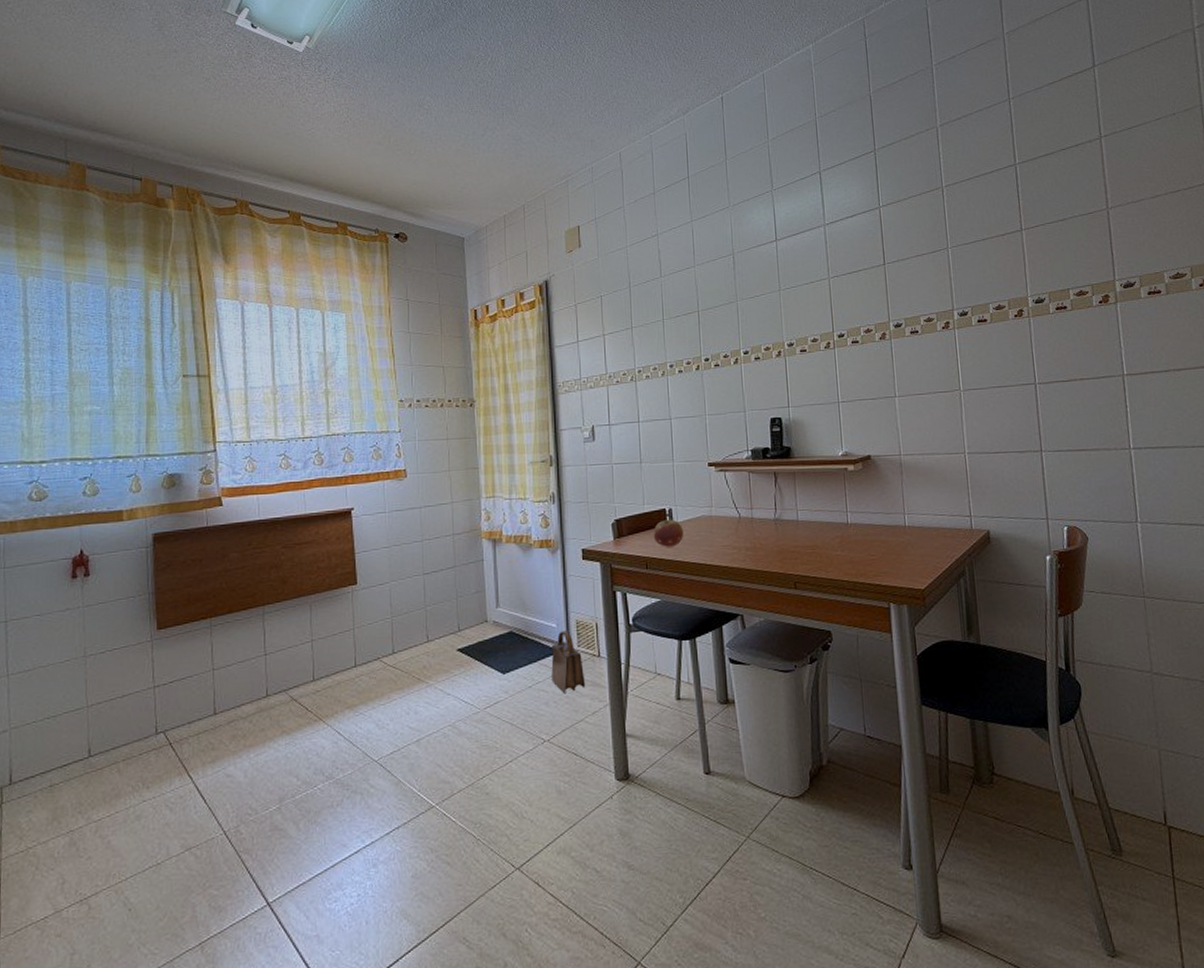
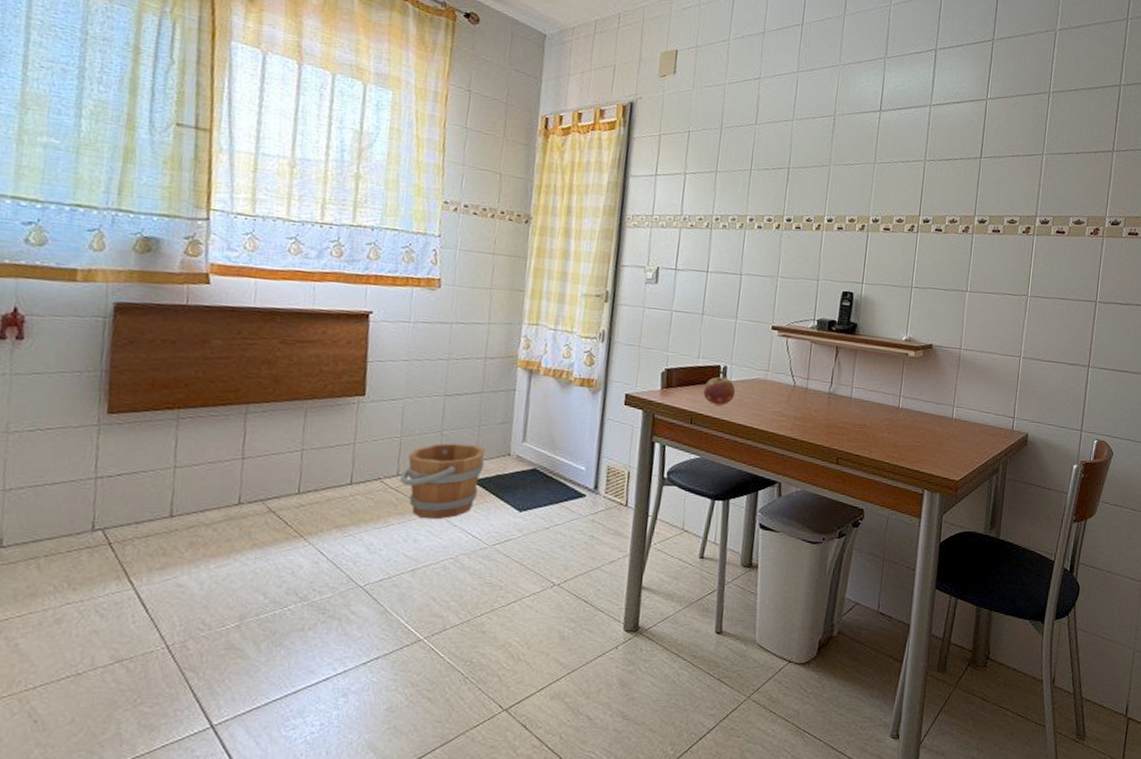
bucket: none [396,615,466,690] -> present [400,443,486,519]
handbag: present [551,630,586,694] -> none [571,475,608,540]

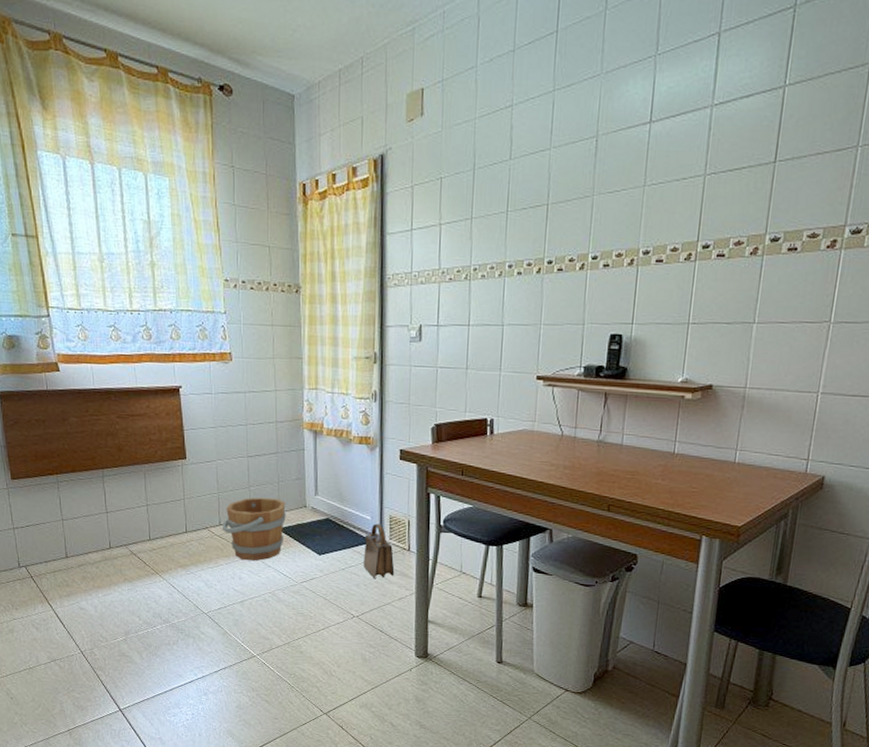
handbag: none [571,475,608,540] -> present [363,523,395,579]
fruit: present [703,376,736,405] -> none [472,429,504,457]

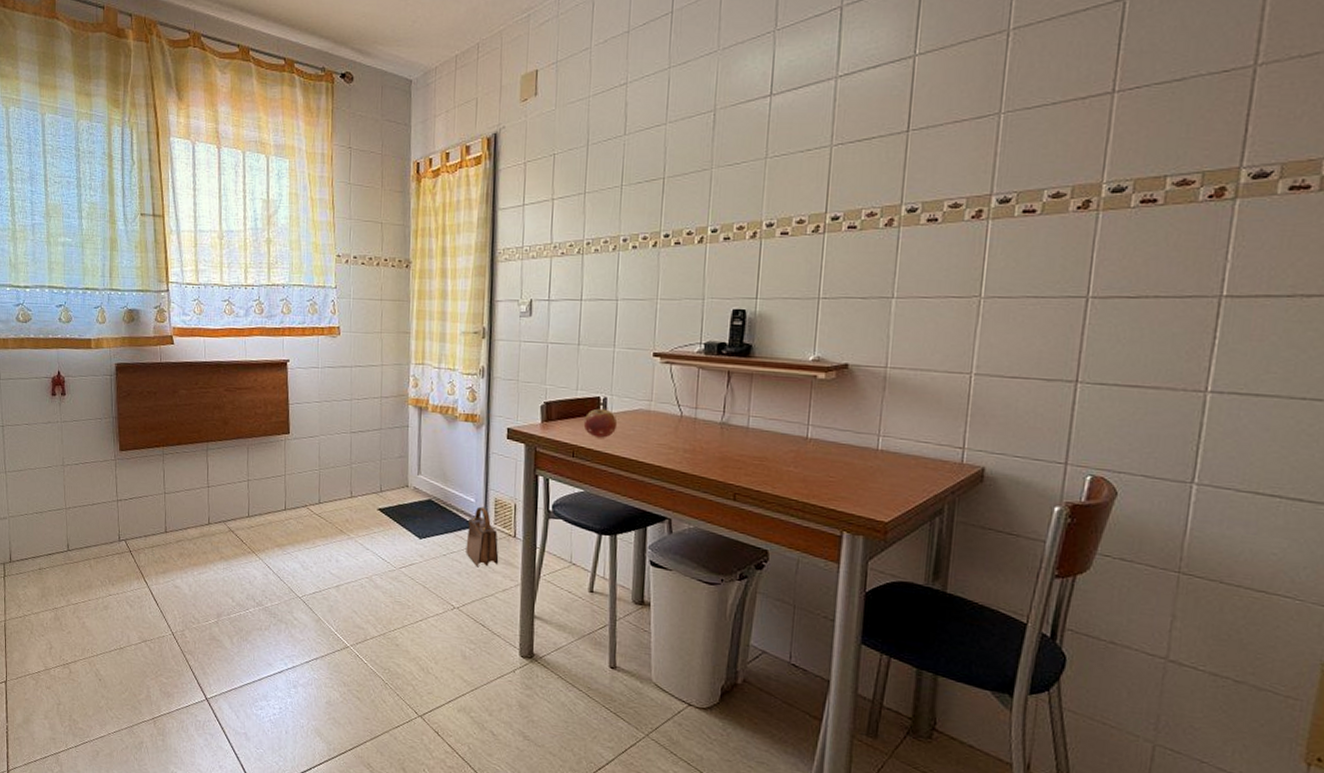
bucket: present [222,497,286,561] -> none [322,475,387,542]
fruit: none [472,429,504,457] -> present [583,408,618,438]

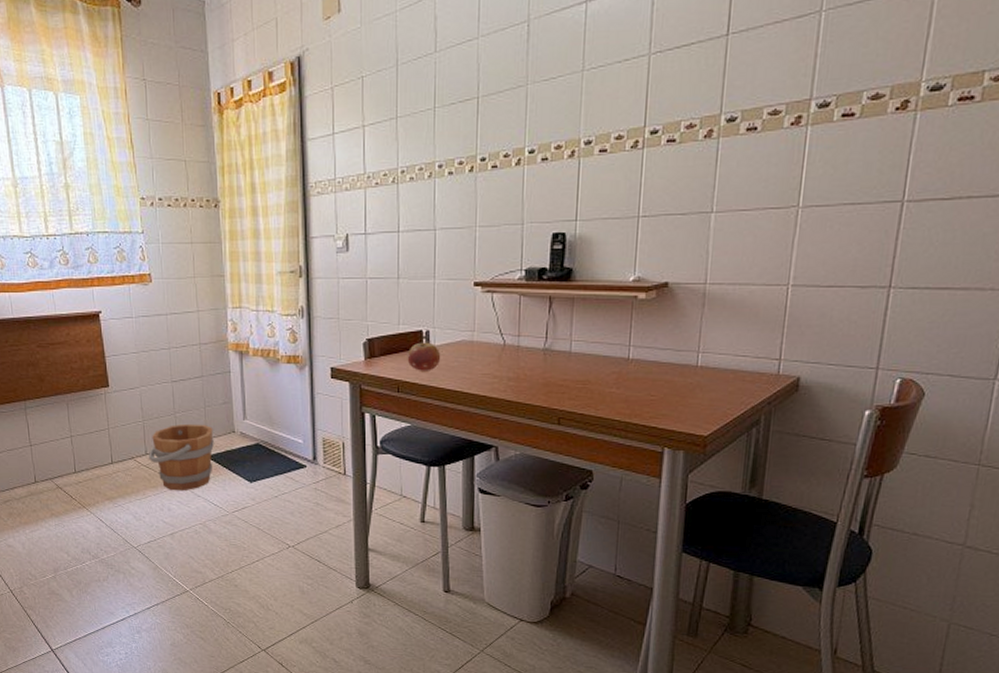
bucket: none [322,475,387,542] -> present [149,423,214,490]
handbag: present [466,506,499,567] -> none [297,447,330,506]

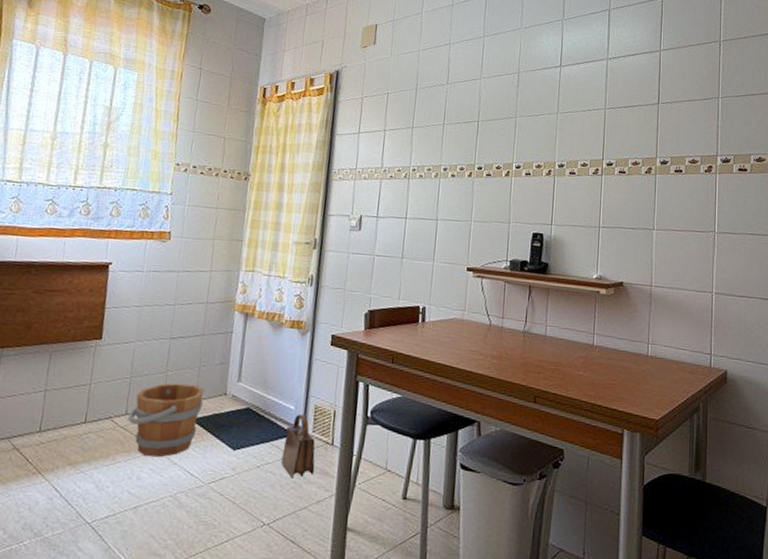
handbag: none [297,447,330,506] -> present [281,414,315,479]
fruit: present [407,342,441,371] -> none [403,317,435,345]

